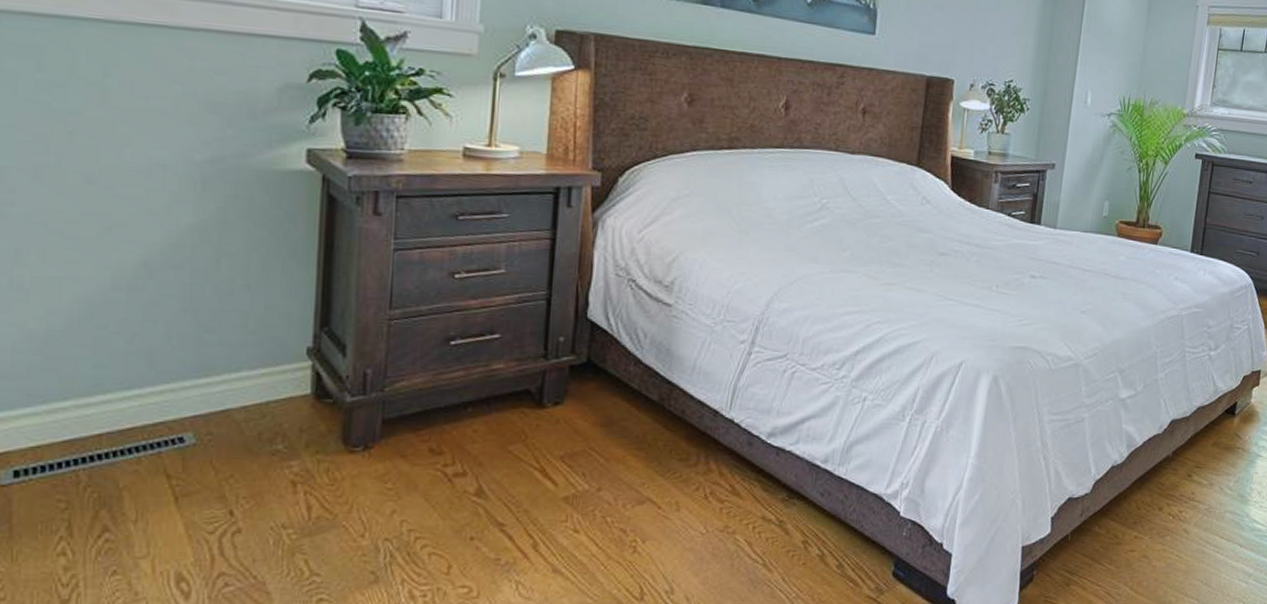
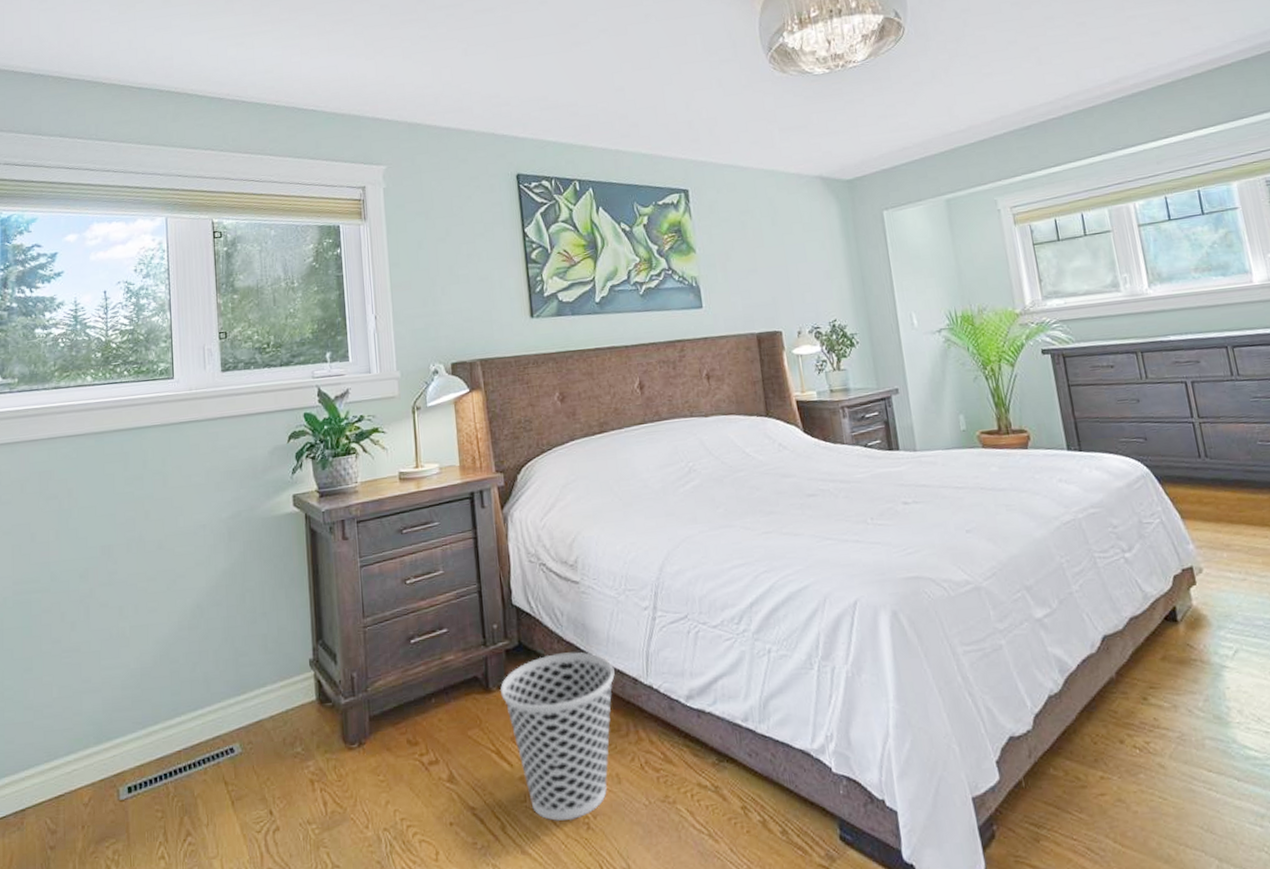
wastebasket: none [556,376,695,544] -> present [500,652,615,821]

